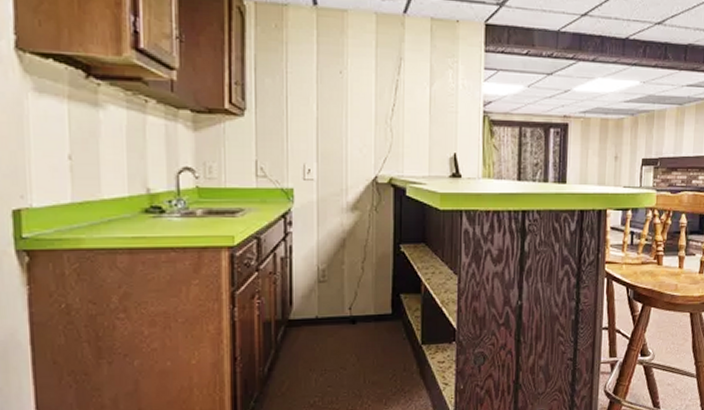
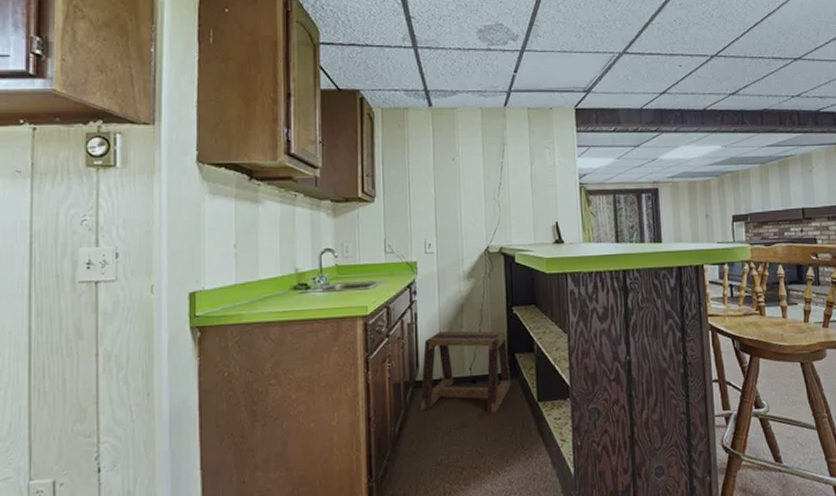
stool: none [293,267,395,355] -> present [420,330,512,413]

